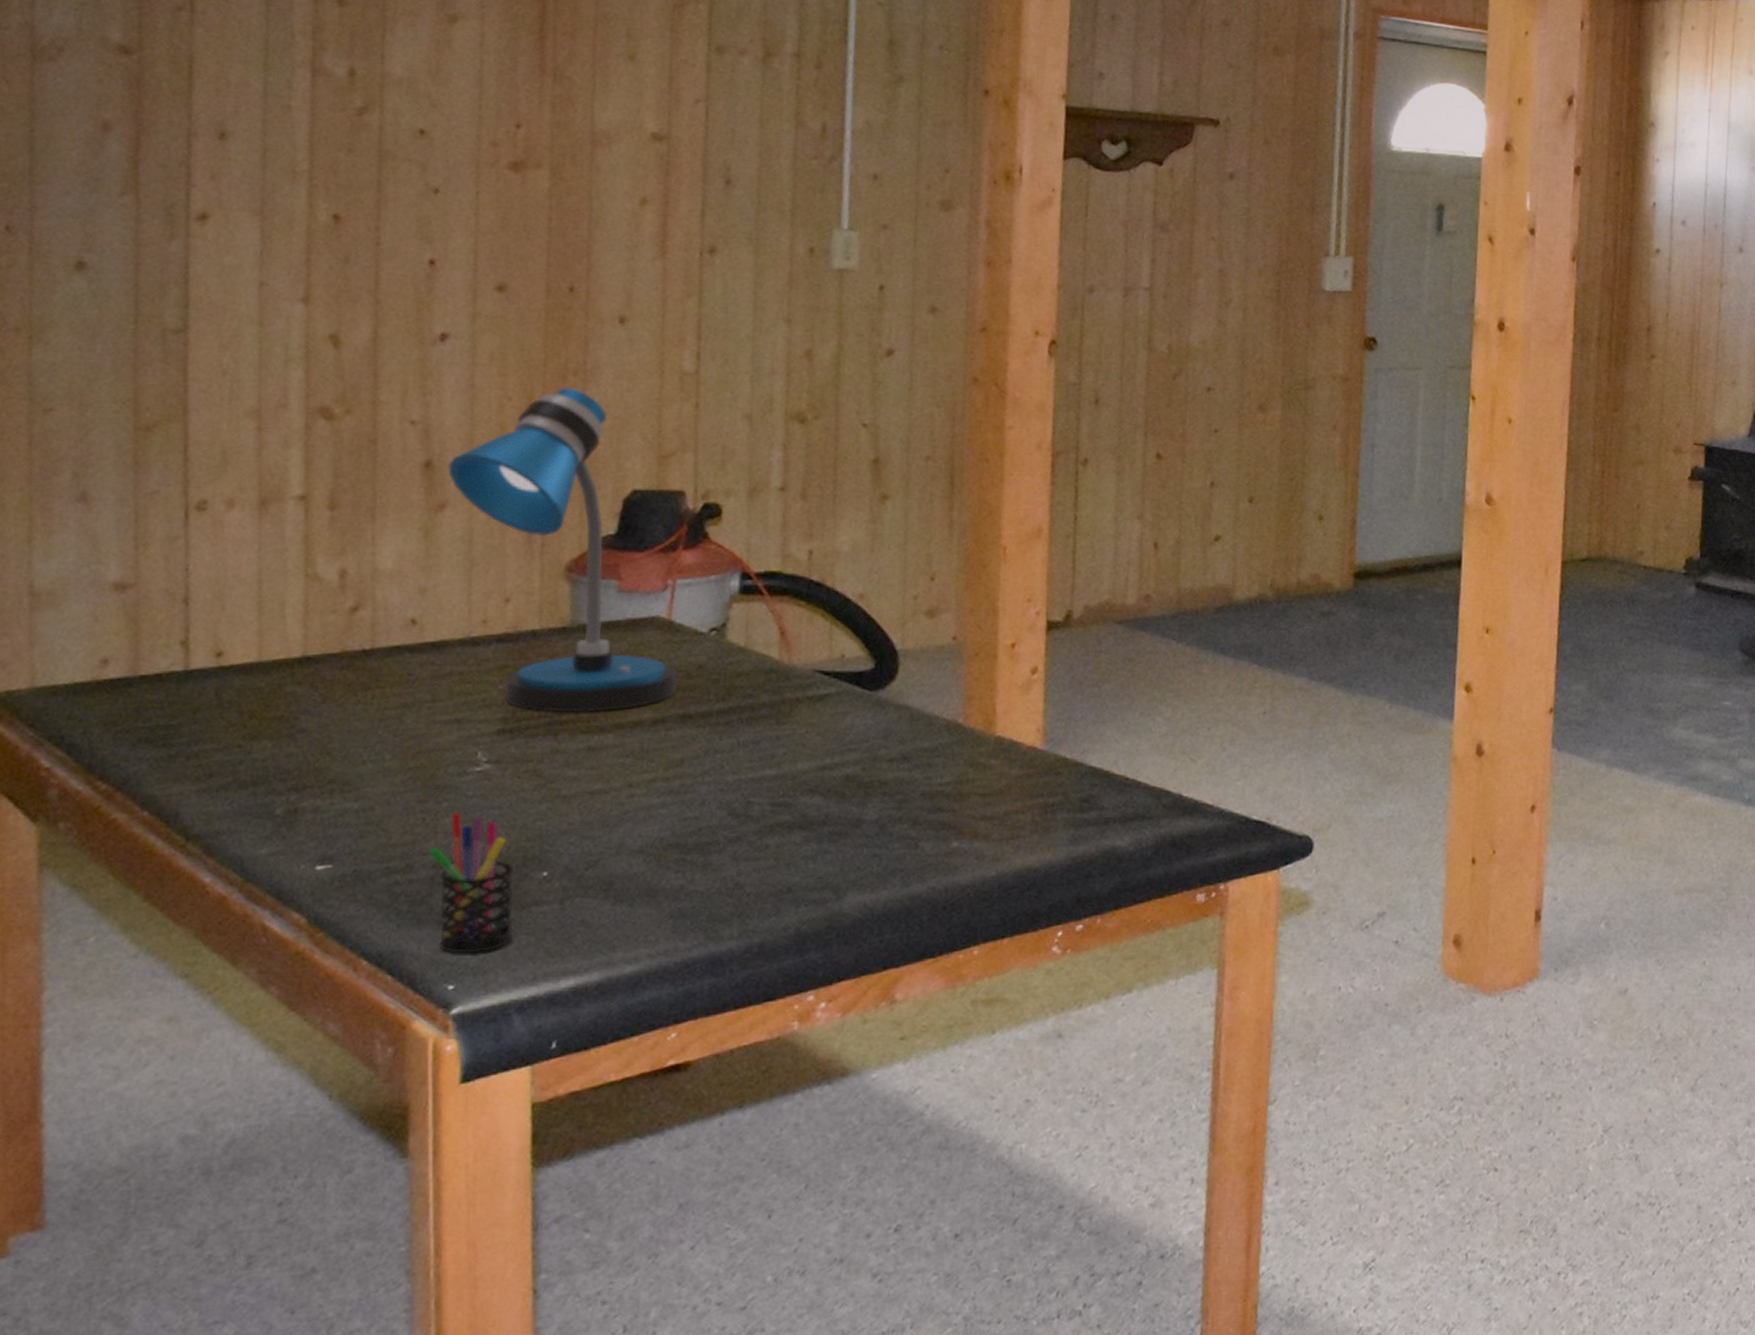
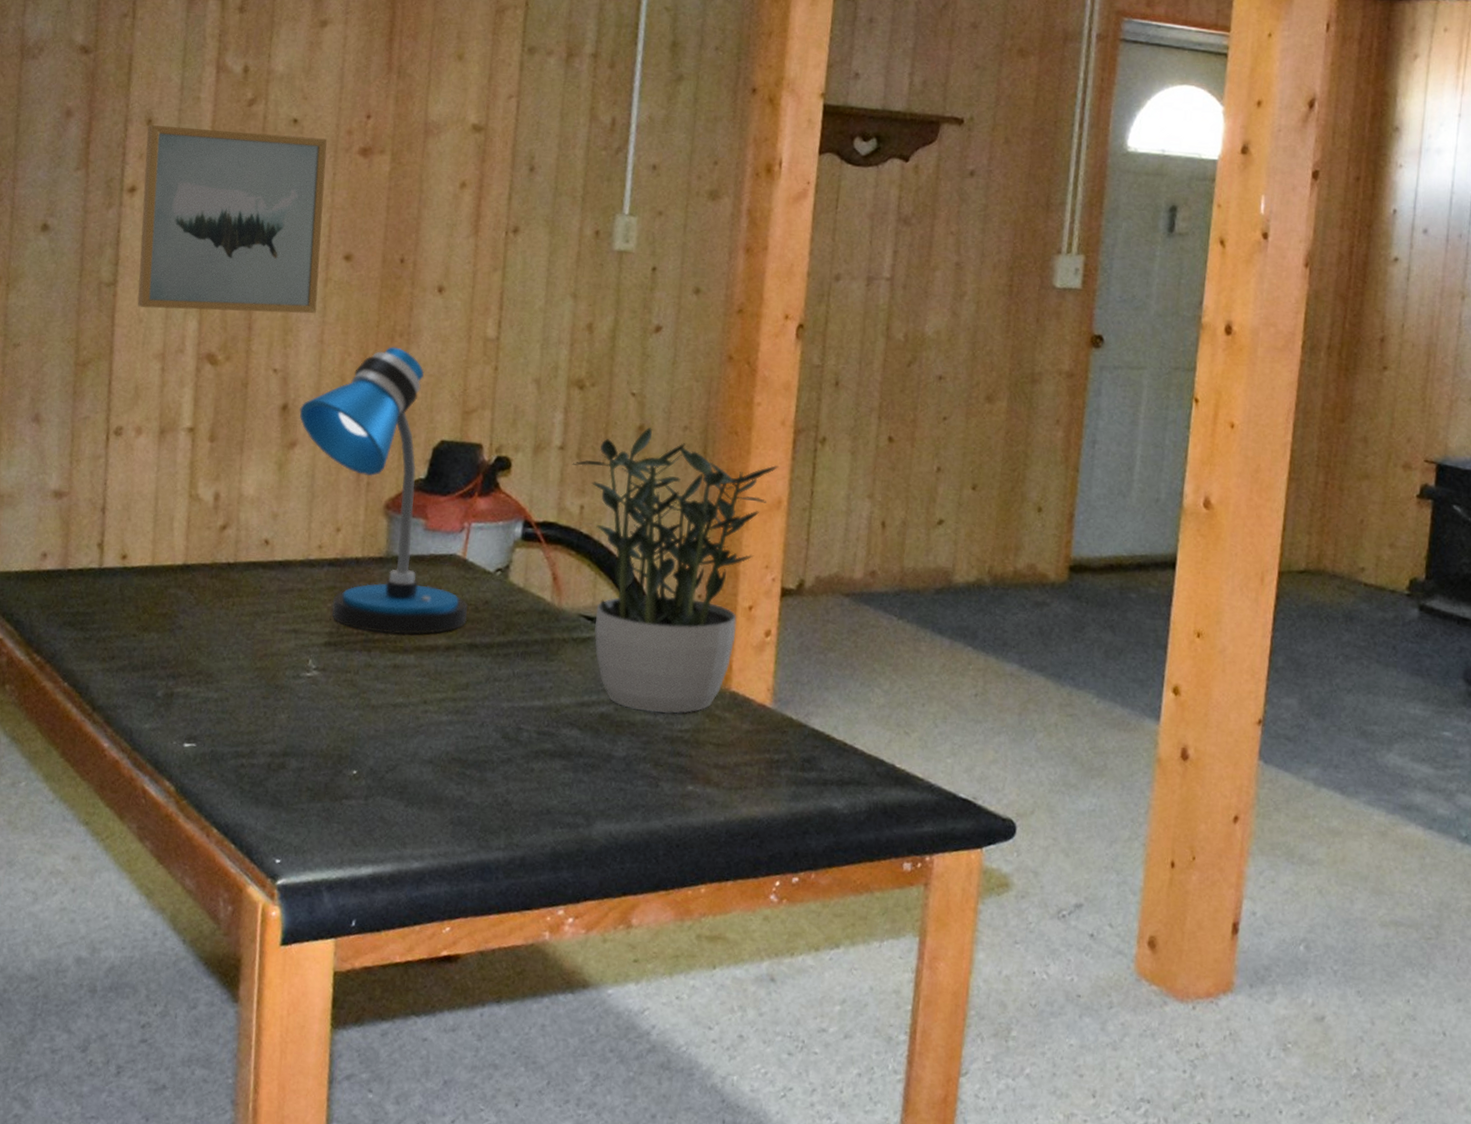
wall art: none [218,139,466,357] -> present [137,125,327,314]
pen holder: present [429,812,515,954] -> none [268,710,332,834]
potted plant: none [796,459,1036,768] -> present [572,426,779,714]

